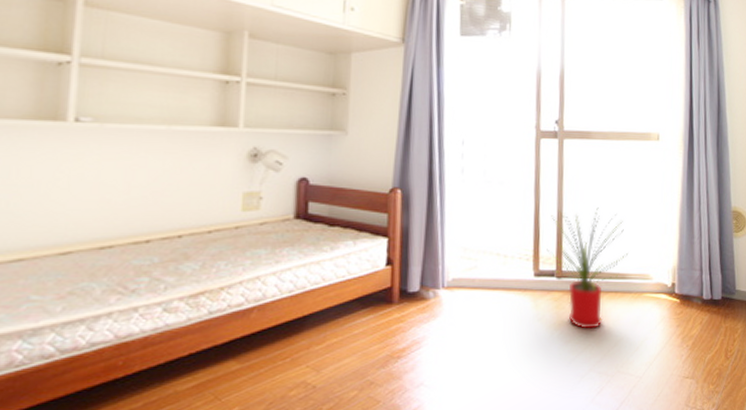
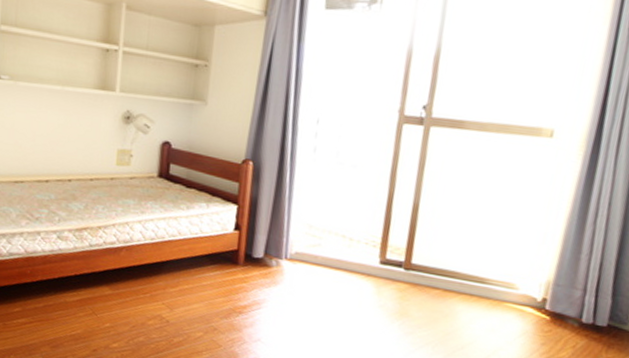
house plant: present [547,207,628,329] -> none [396,201,491,327]

